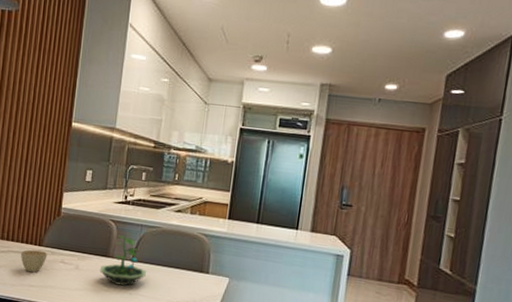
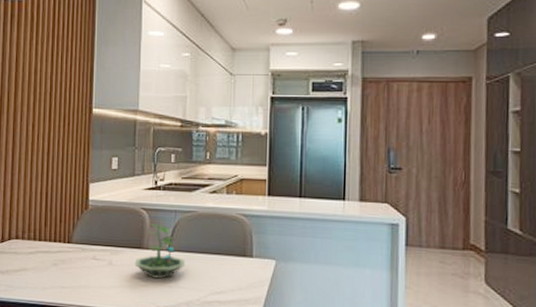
cup: present [20,249,48,273] -> none [49,248,78,273]

